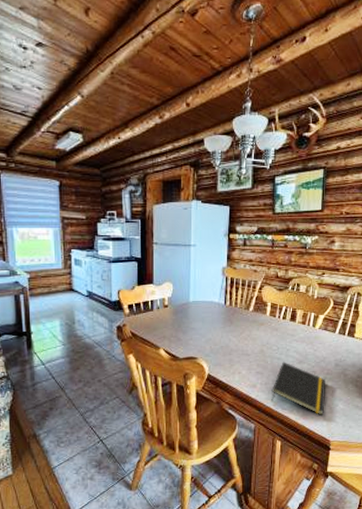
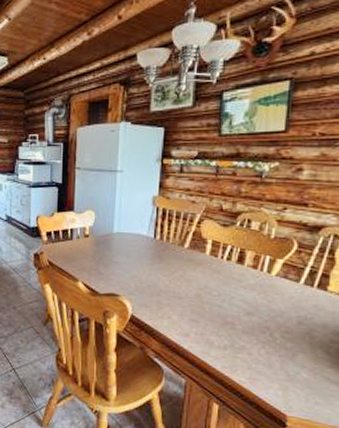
notepad: present [271,362,326,415] -> none [208,311,284,382]

